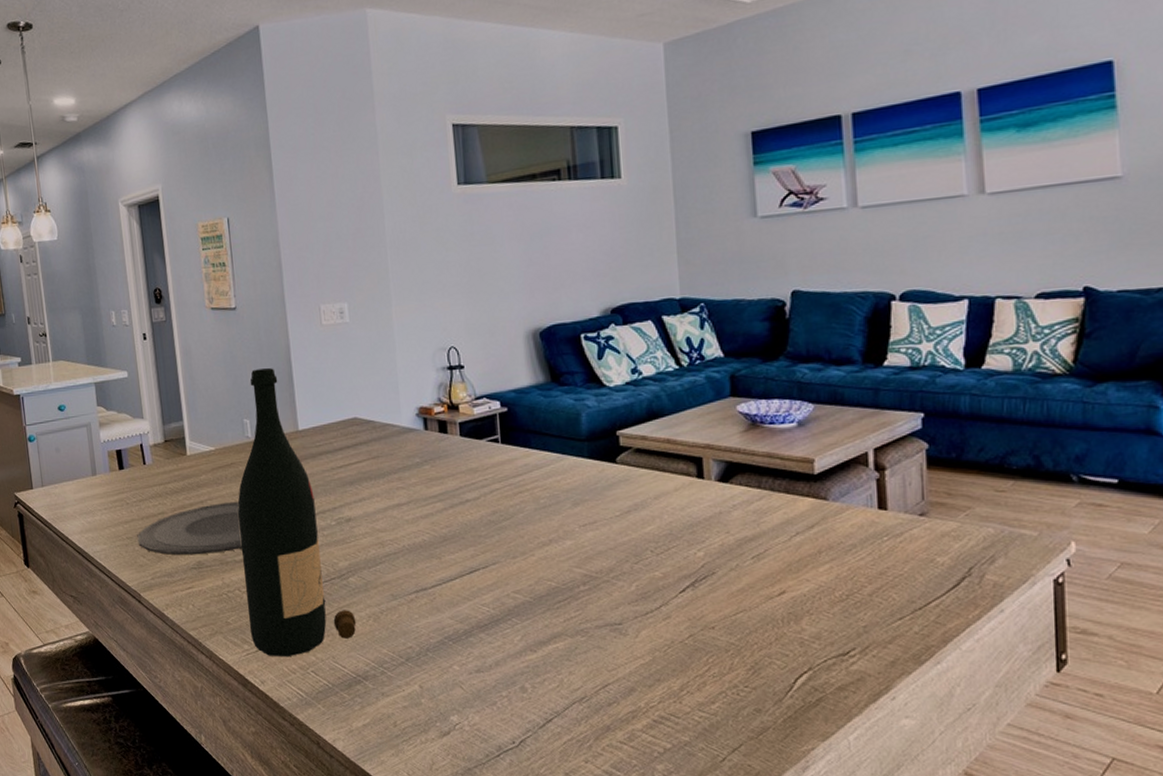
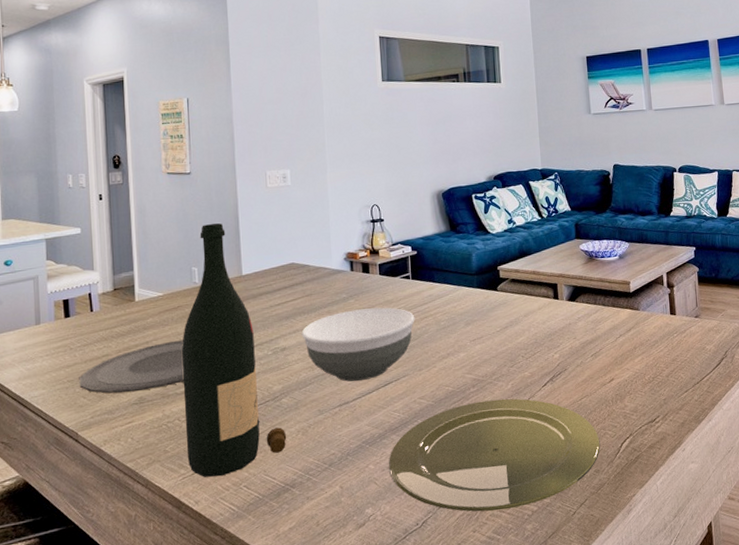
bowl: none [368,476,507,565] -> present [301,307,415,382]
plate: none [477,603,764,742] -> present [389,398,601,512]

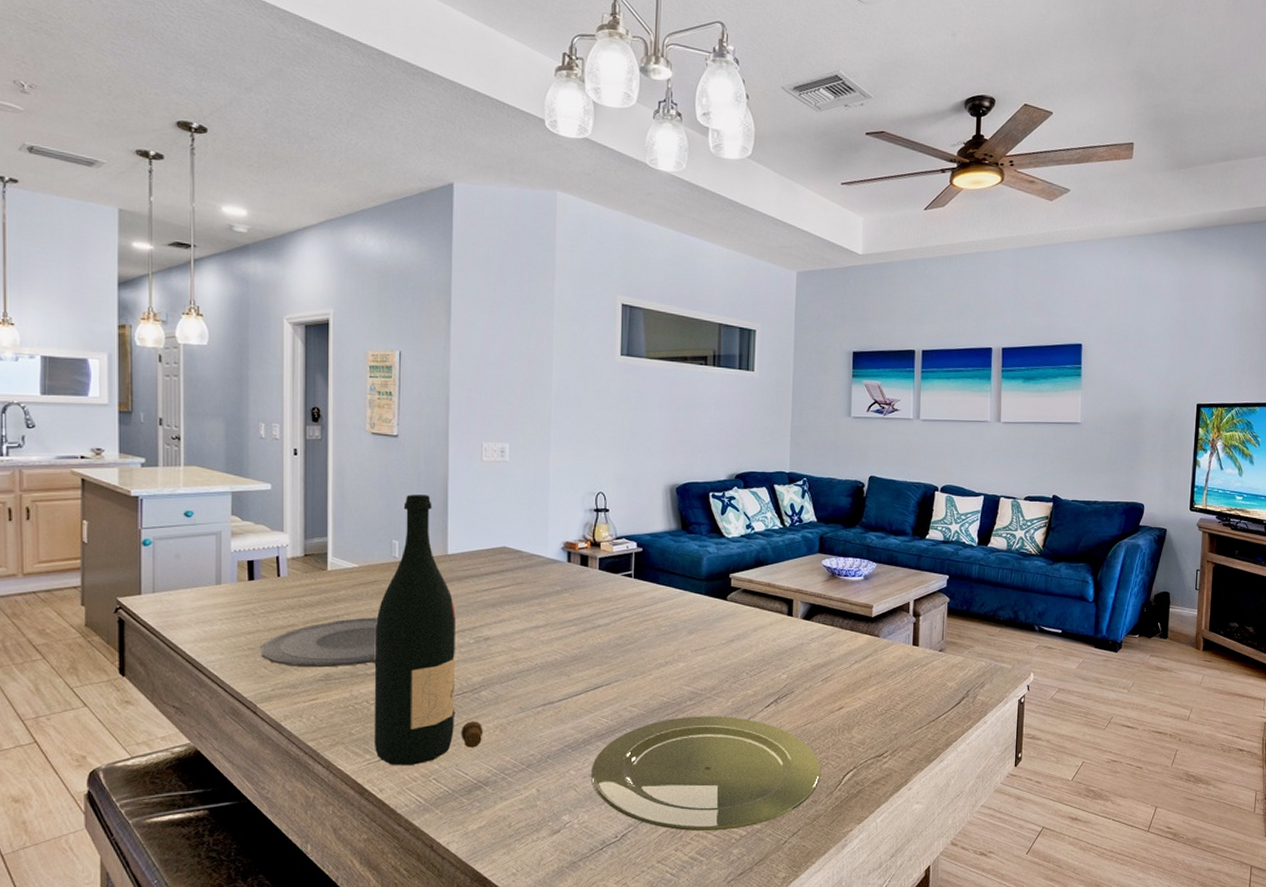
bowl: present [301,307,415,382] -> none [508,605,634,682]

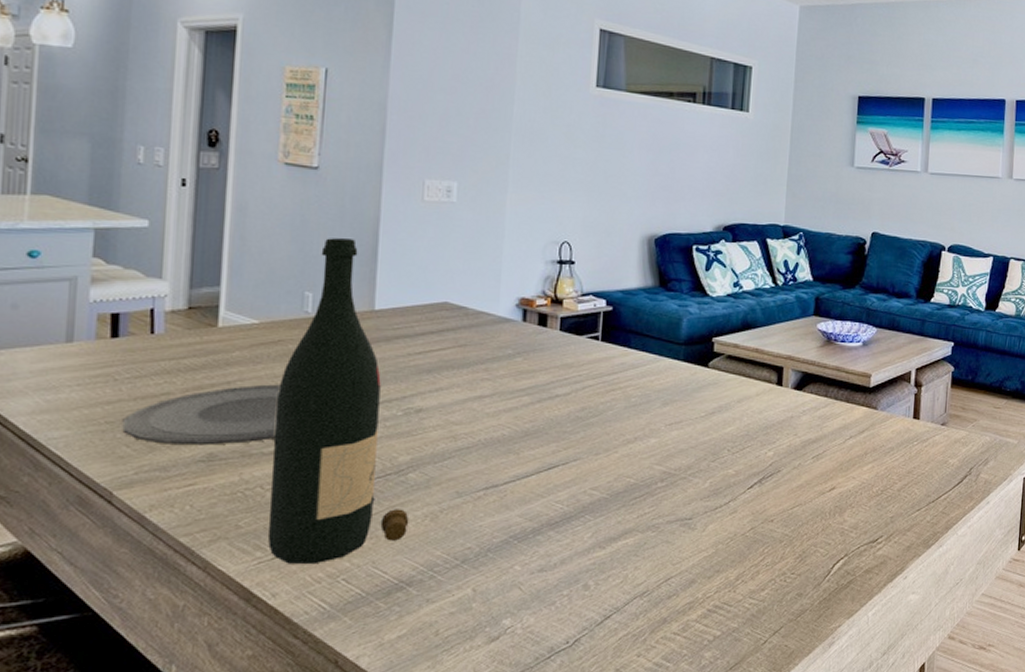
plate: present [591,716,821,832] -> none [540,499,809,633]

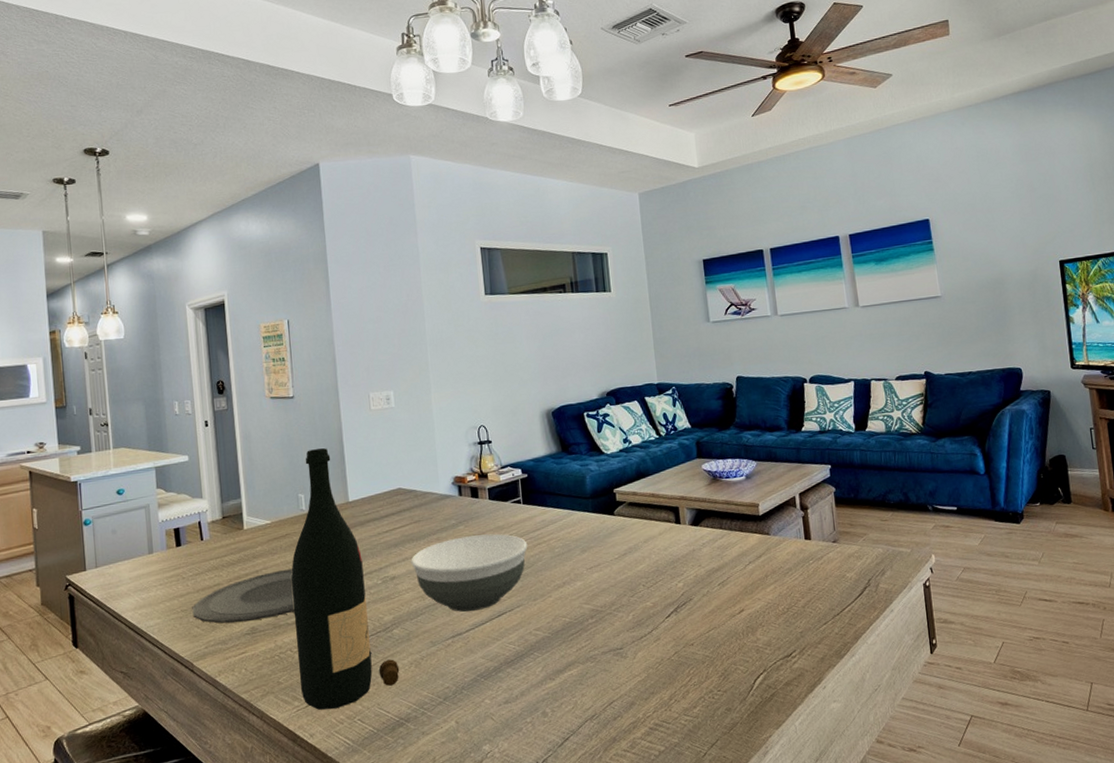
bowl: none [446,371,599,461] -> present [411,533,528,612]

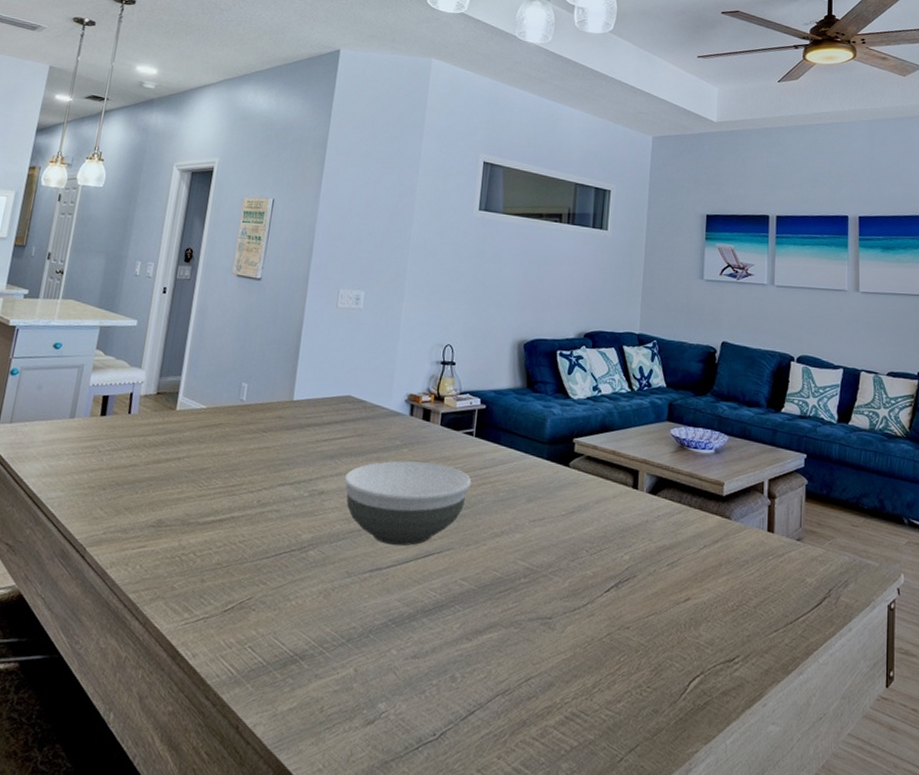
plate: present [192,568,295,624] -> none [99,461,217,513]
wine bottle: present [290,448,400,710] -> none [194,337,307,630]

